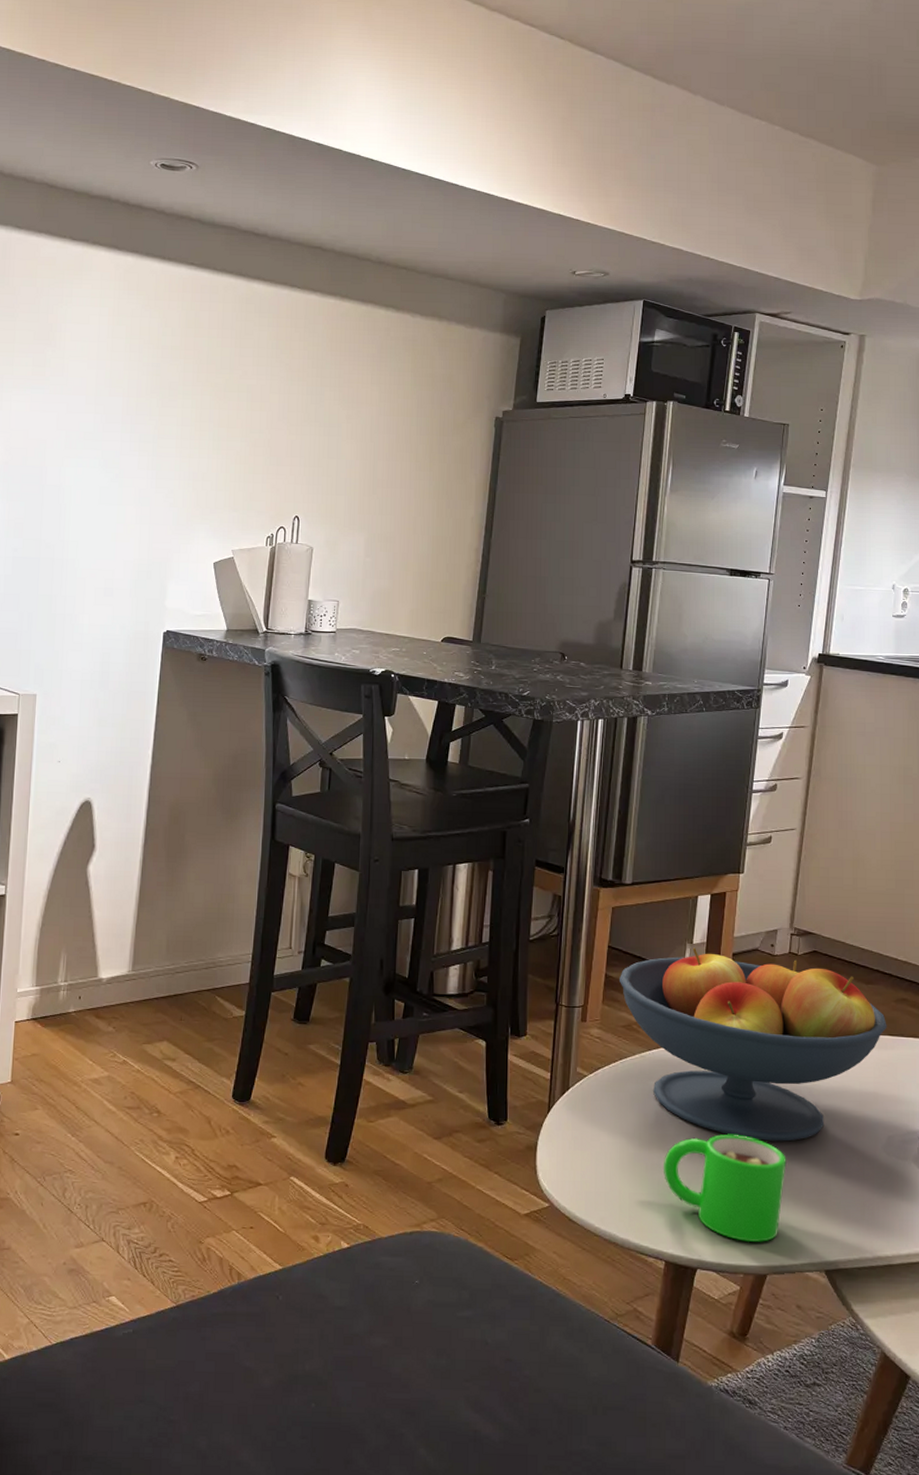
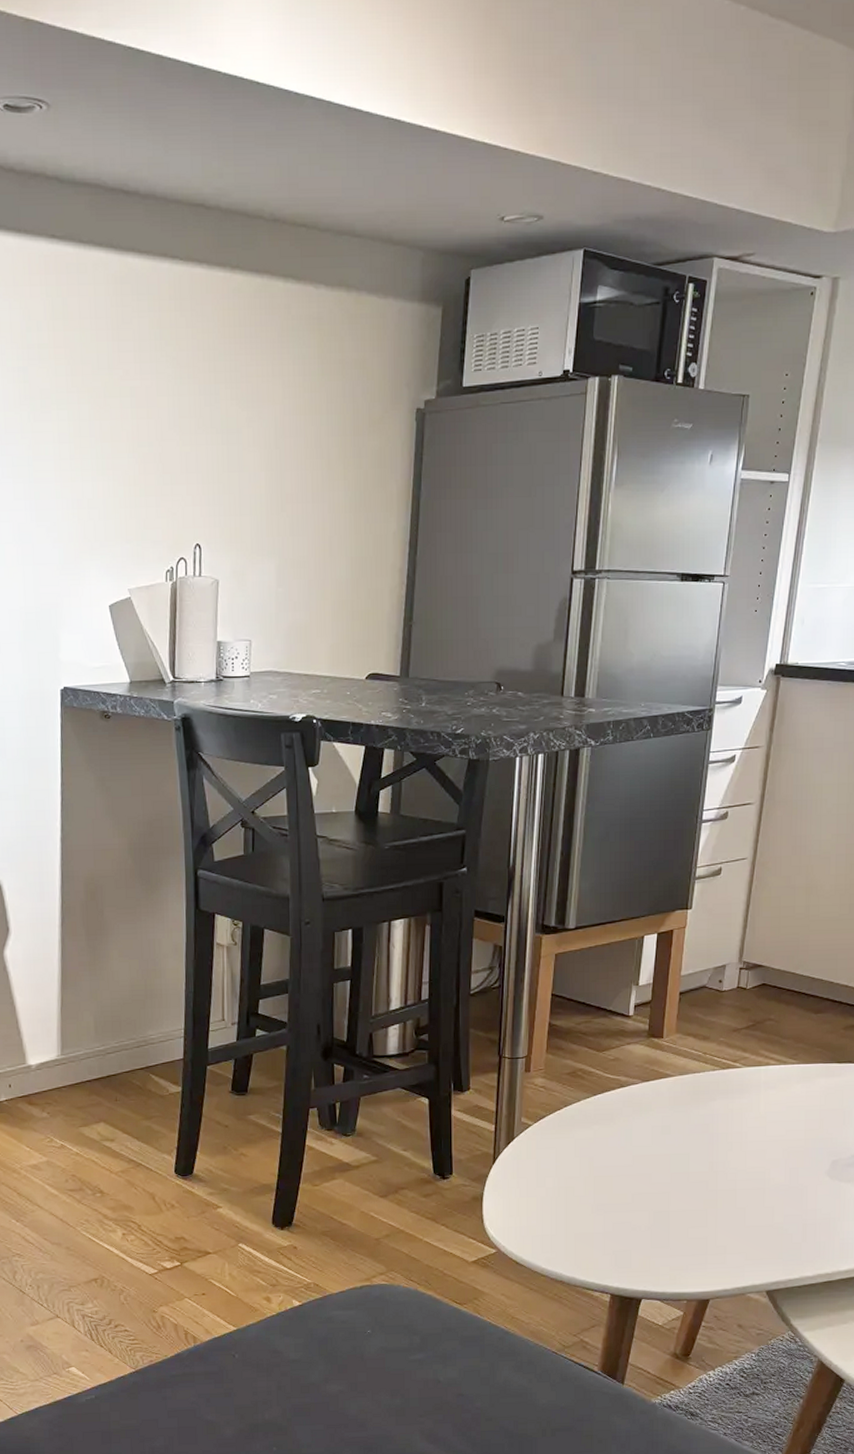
fruit bowl: present [620,947,887,1142] -> none [564,989,835,1175]
mug: present [664,1134,786,1242] -> none [609,1171,731,1270]

